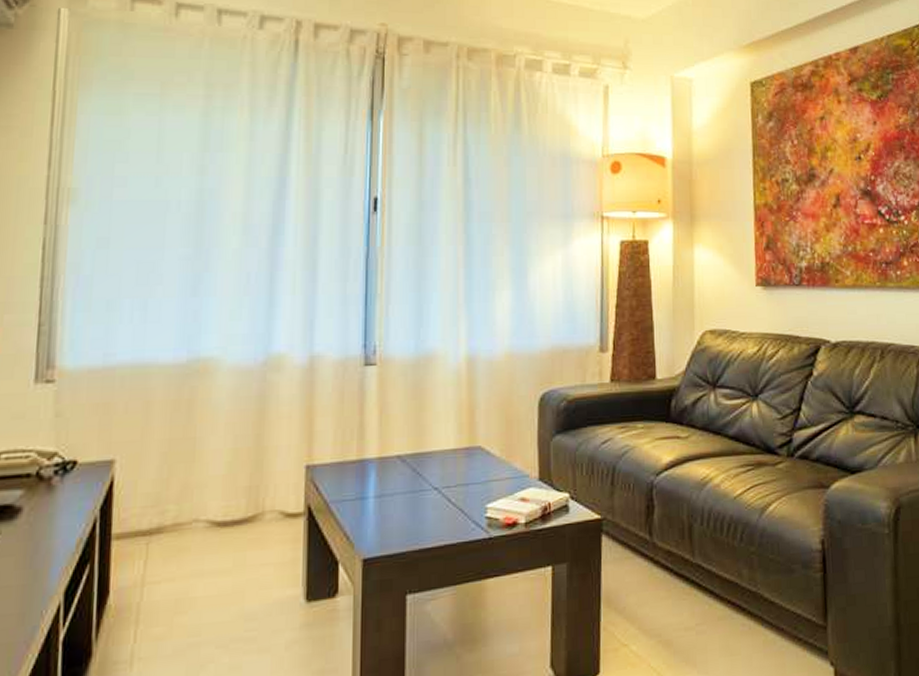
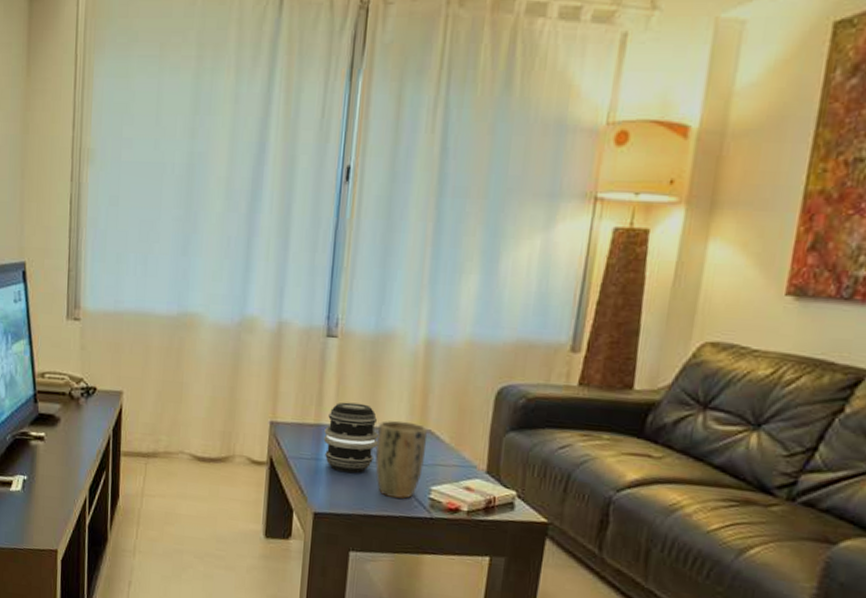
speaker: none [368,430,427,508] -> present [323,402,378,474]
plant pot: none [426,441,478,524] -> present [375,420,427,499]

